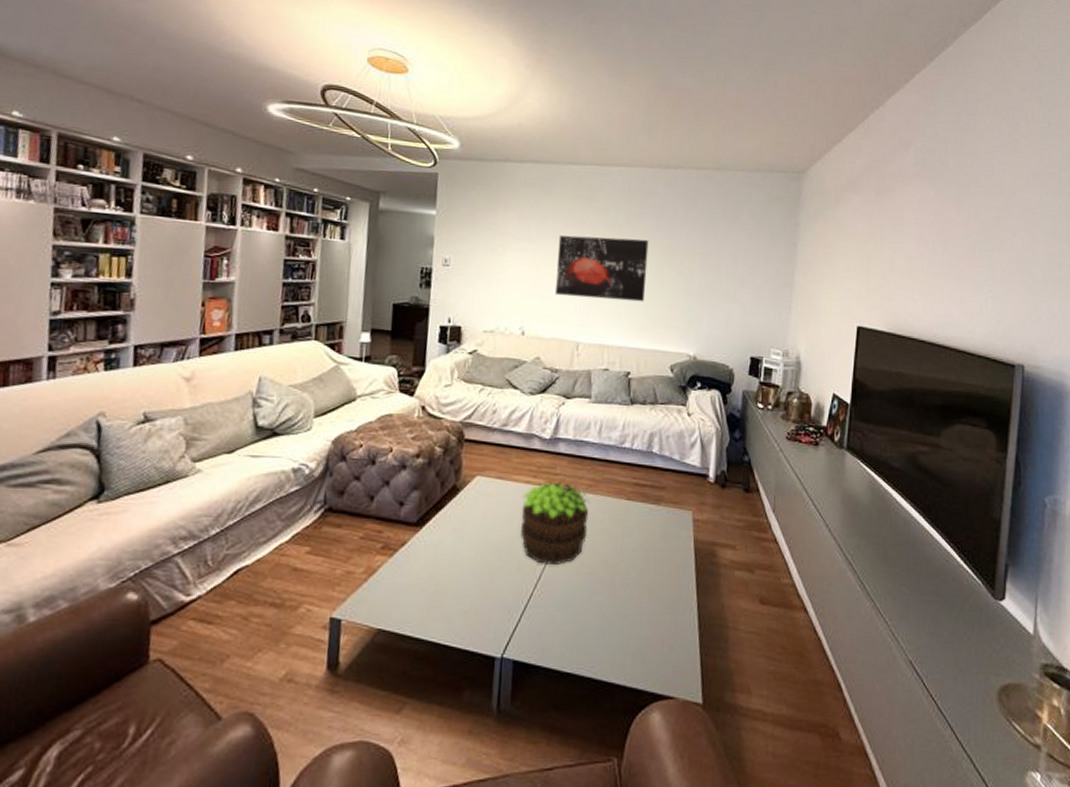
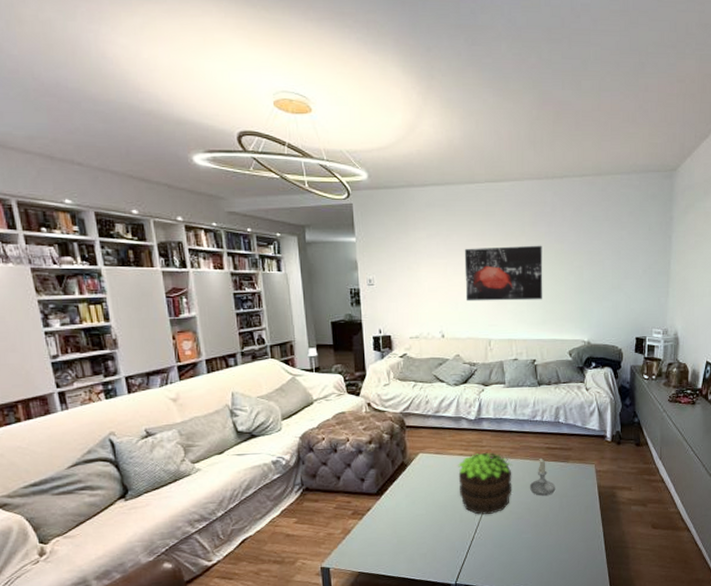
candle: none [609,496,642,547] -> present [530,458,556,496]

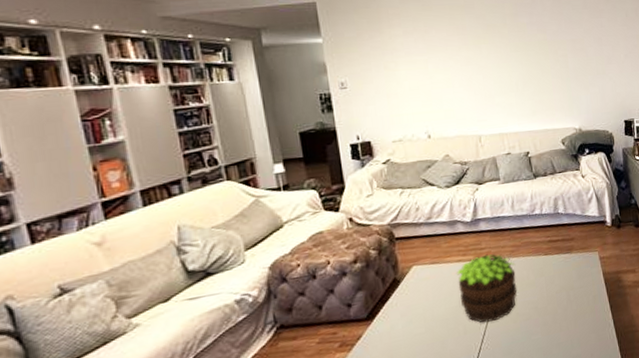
wall art: present [464,245,543,301] -> none [445,36,530,98]
candle: present [530,458,556,496] -> none [535,252,562,293]

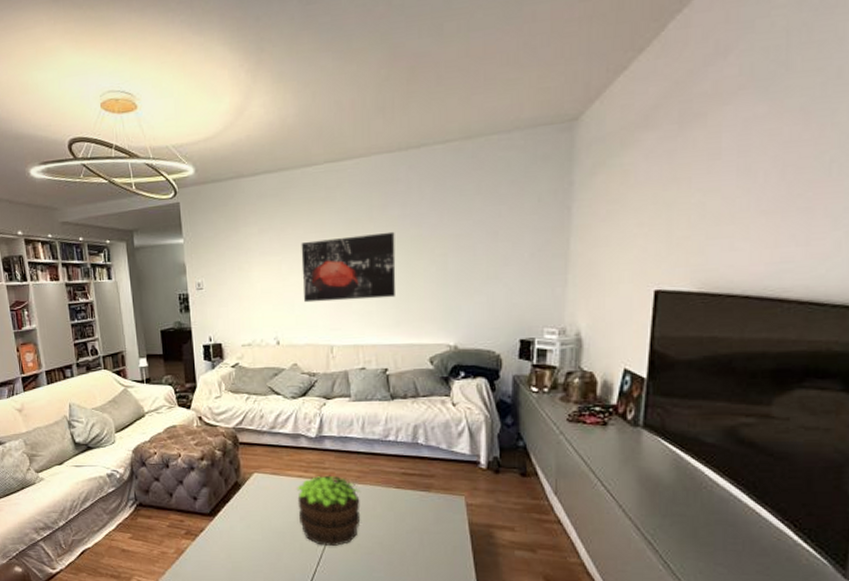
wall art: none [445,36,530,98] -> present [301,231,396,303]

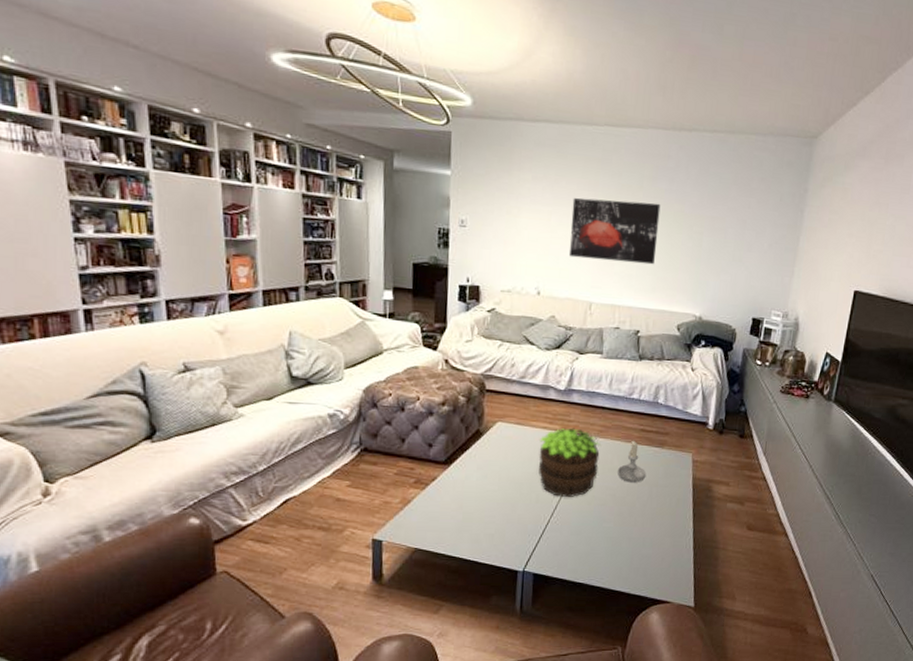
candle: none [382,484,414,530] -> present [618,440,646,483]

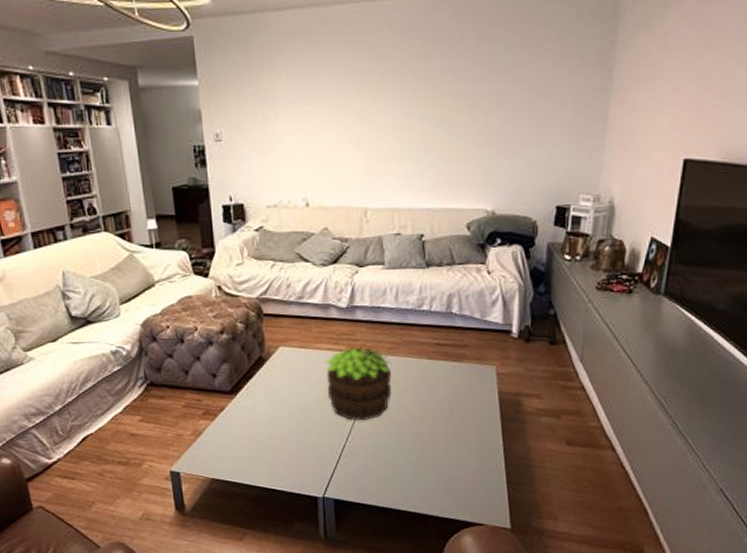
wall art: present [568,197,661,265] -> none [334,84,436,160]
candle: present [618,440,646,483] -> none [414,355,446,401]

